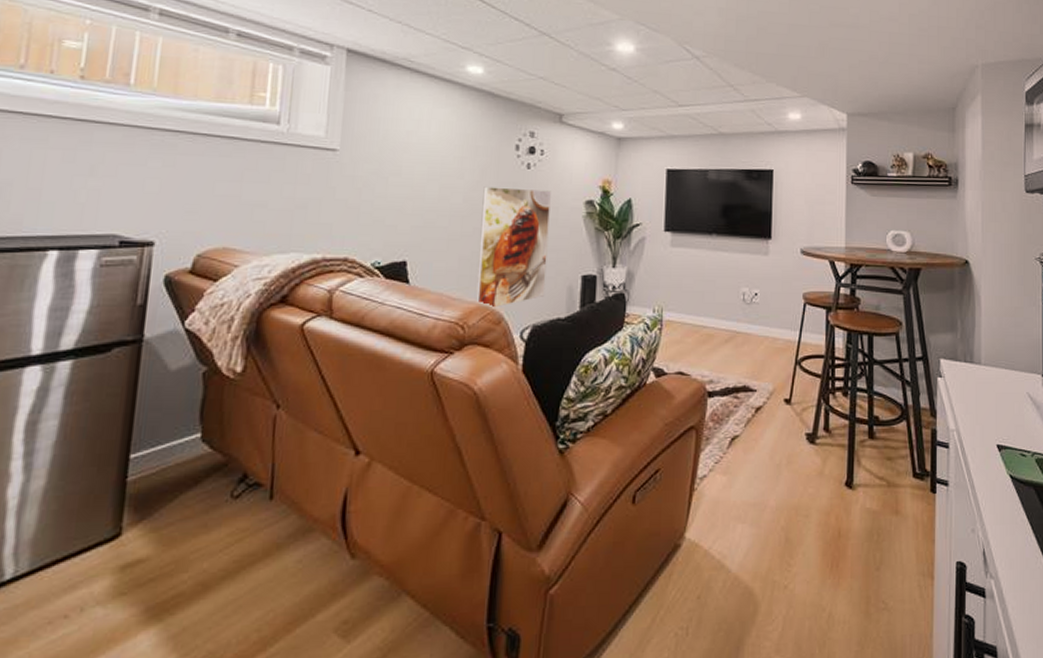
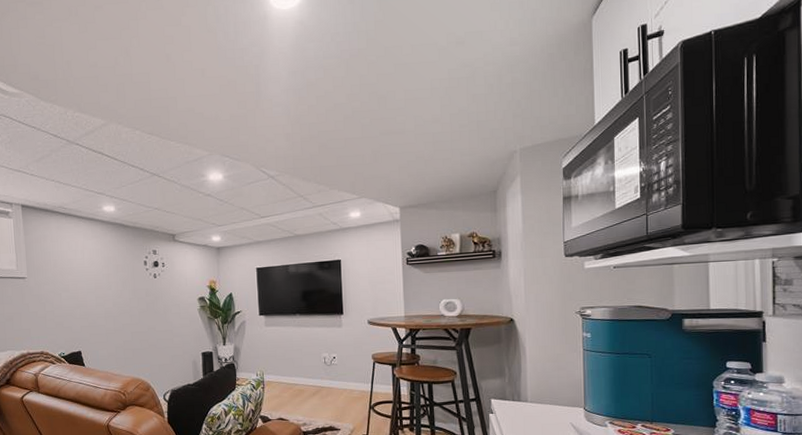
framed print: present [476,186,551,310] -> none [125,292,177,381]

